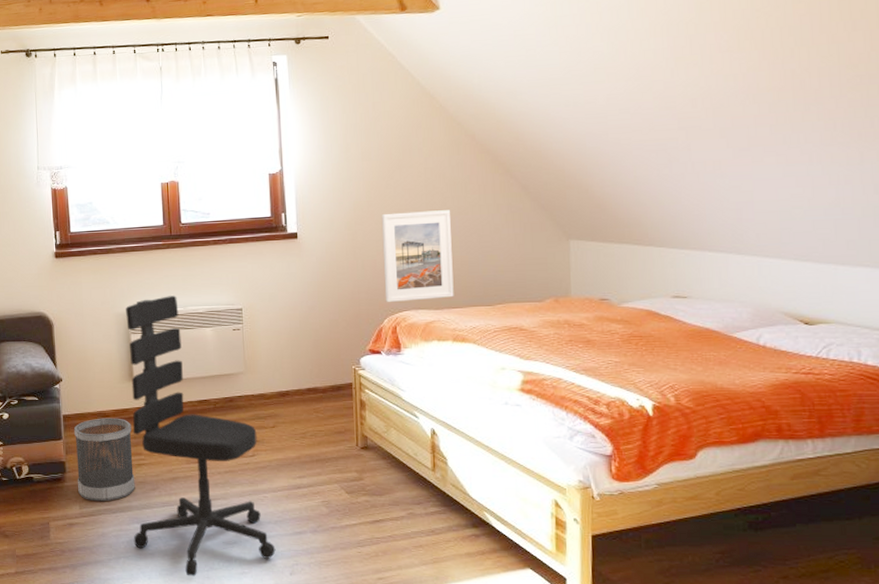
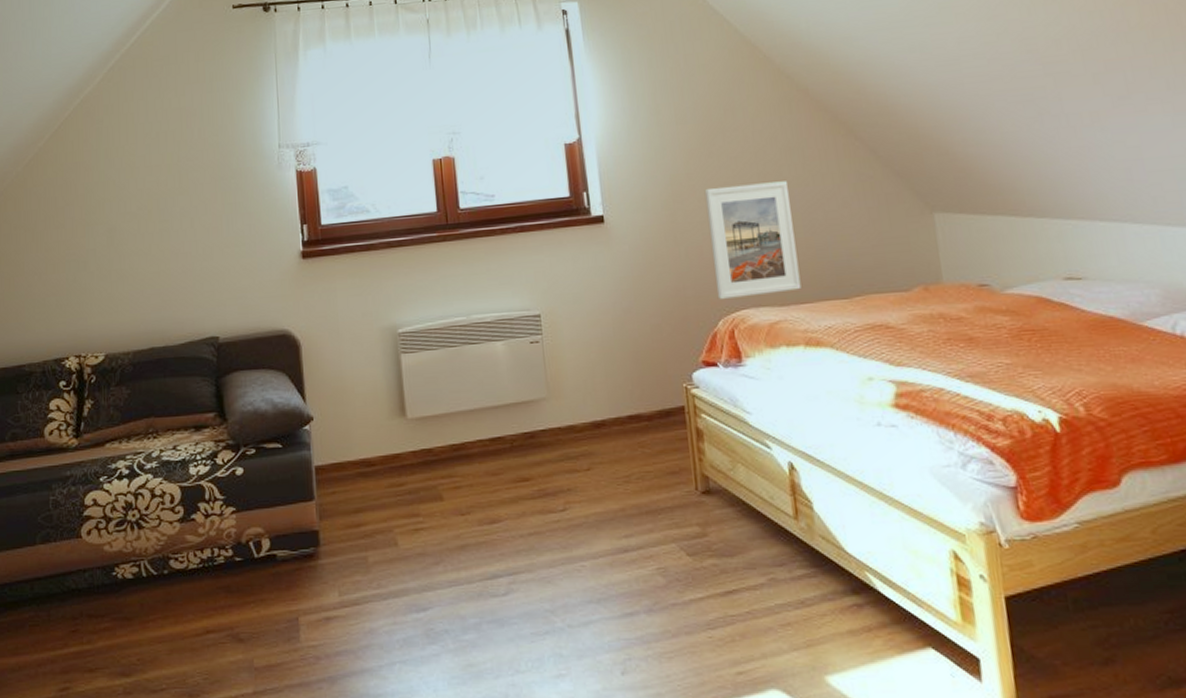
wastebasket: present [74,418,135,502] -> none [330,467,412,585]
office chair: present [126,296,276,577] -> none [393,301,601,685]

